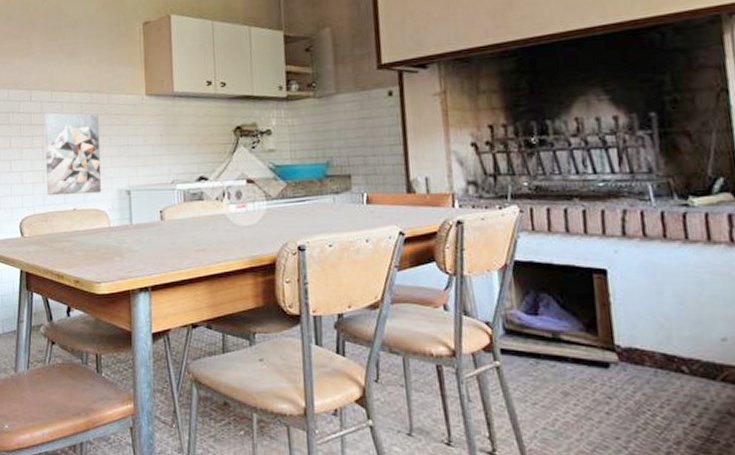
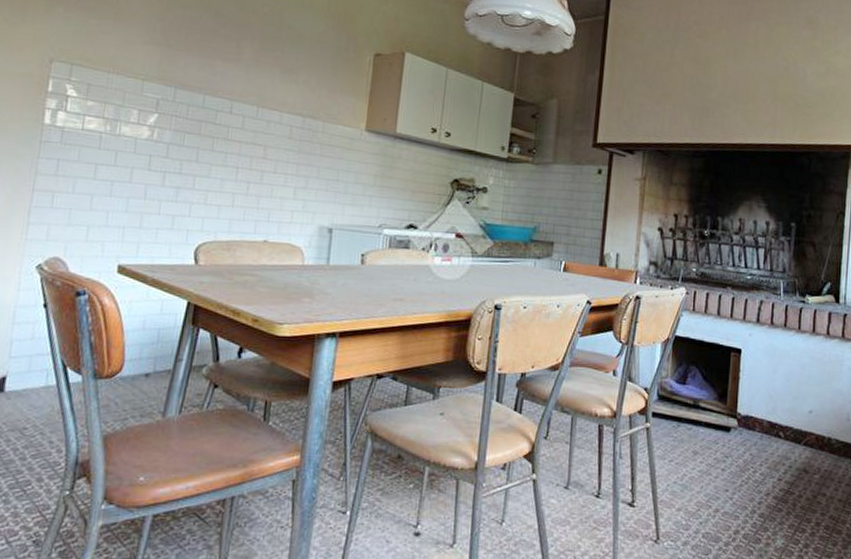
wall art: present [44,112,102,196] -> none [234,129,309,227]

